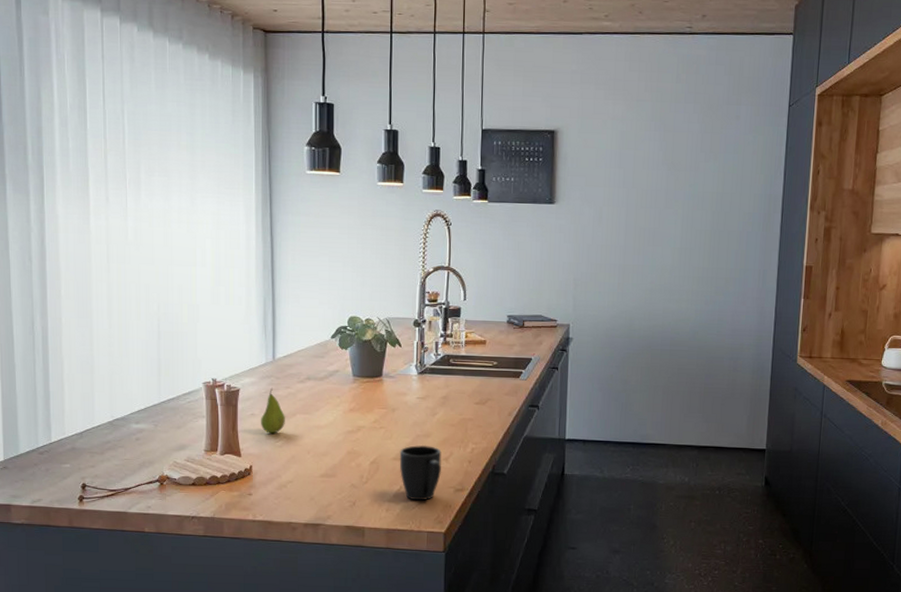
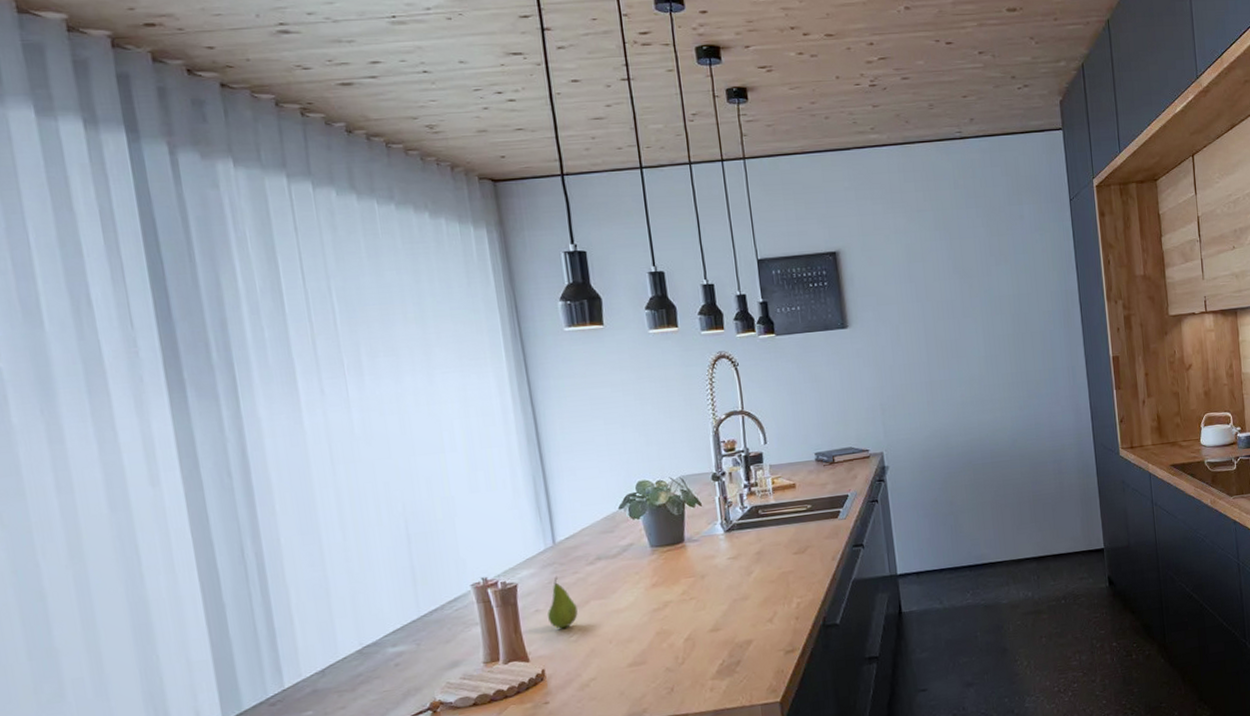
mug: present [399,444,442,501] -> none [716,608,767,673]

